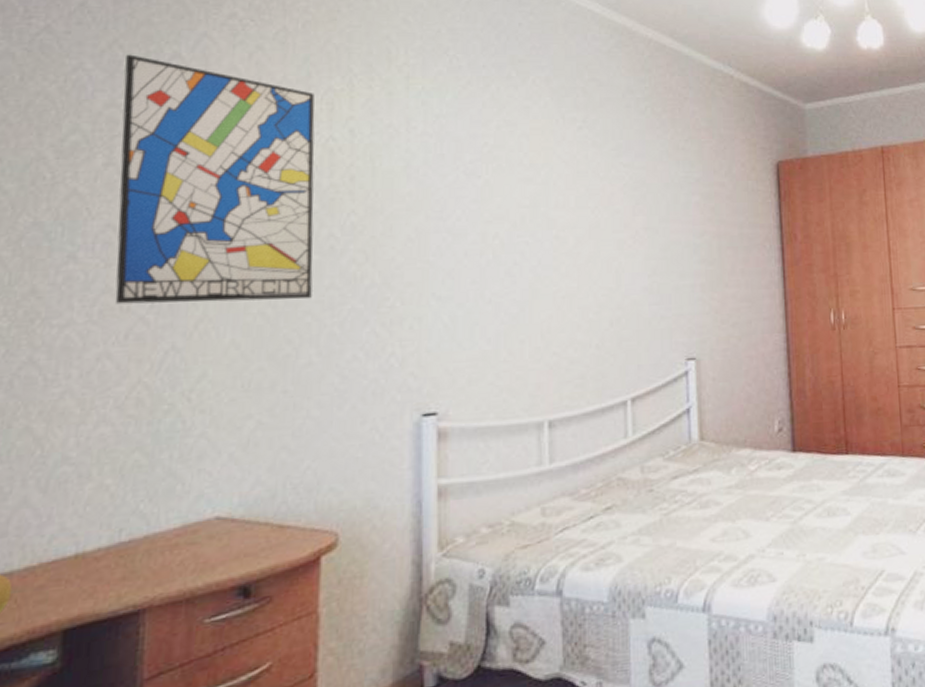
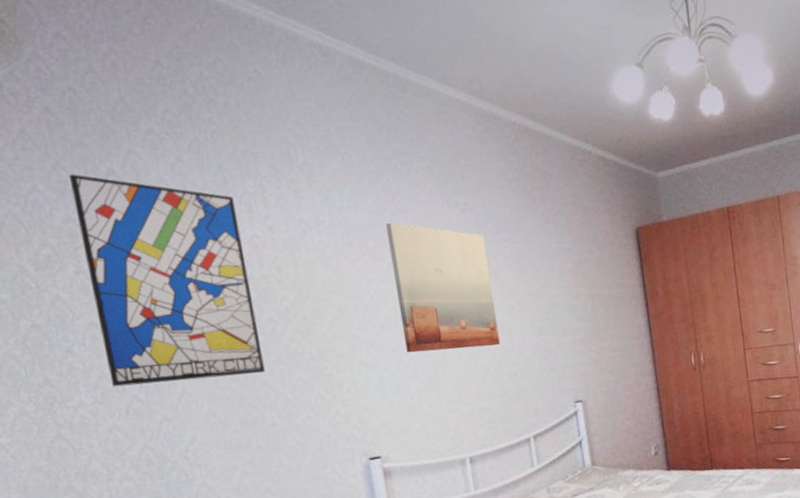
wall art: none [487,135,604,287] -> present [385,222,500,353]

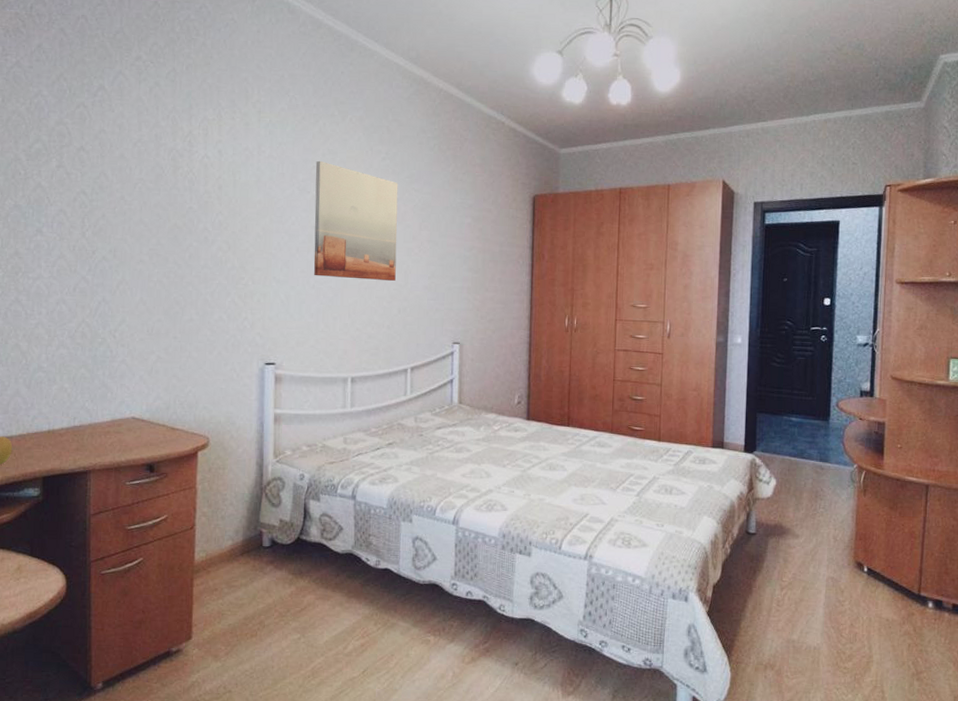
wall art: present [69,174,265,387] -> none [67,85,195,274]

